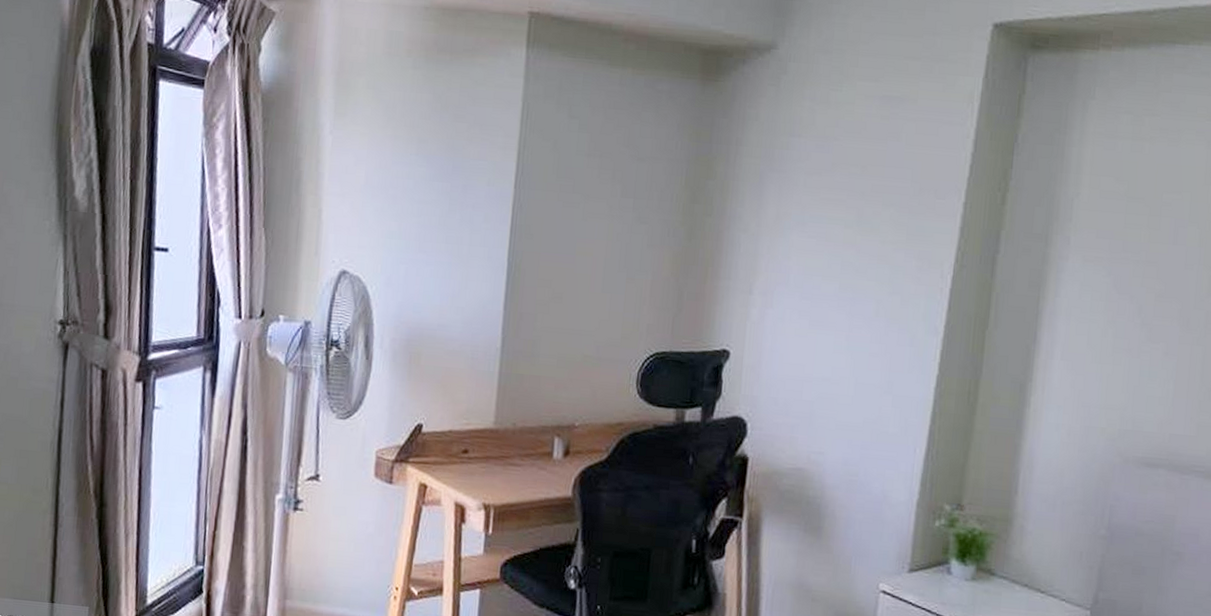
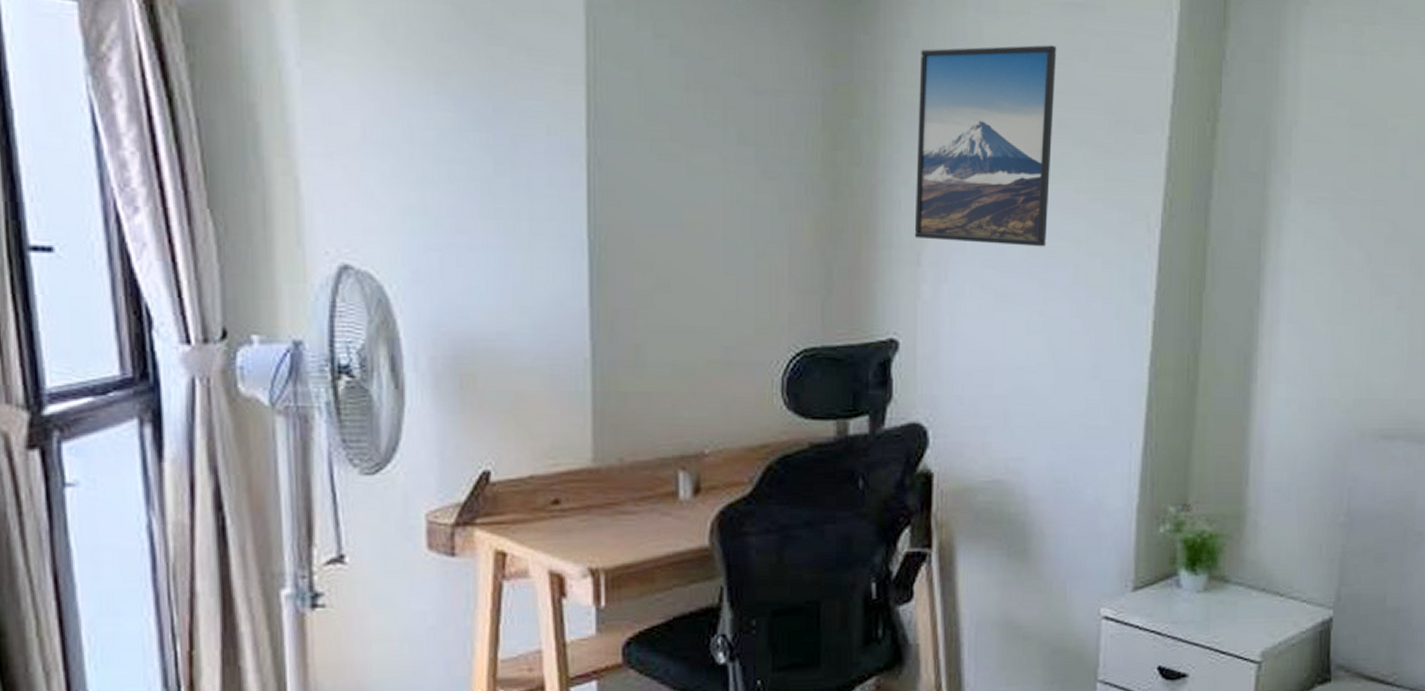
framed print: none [749,128,875,285] -> present [914,45,1057,247]

